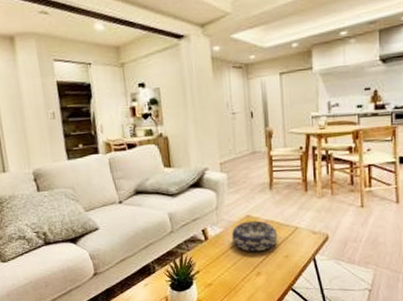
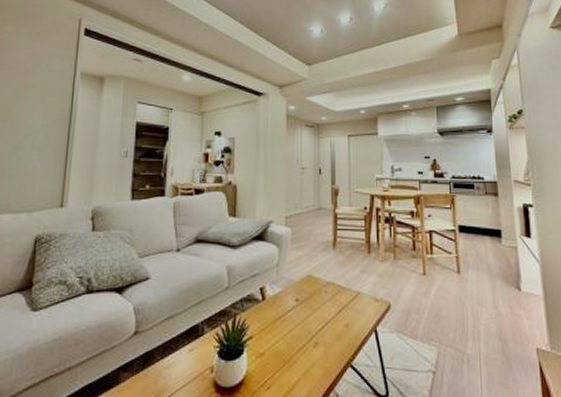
decorative bowl: present [231,220,278,252] -> none [290,282,339,318]

